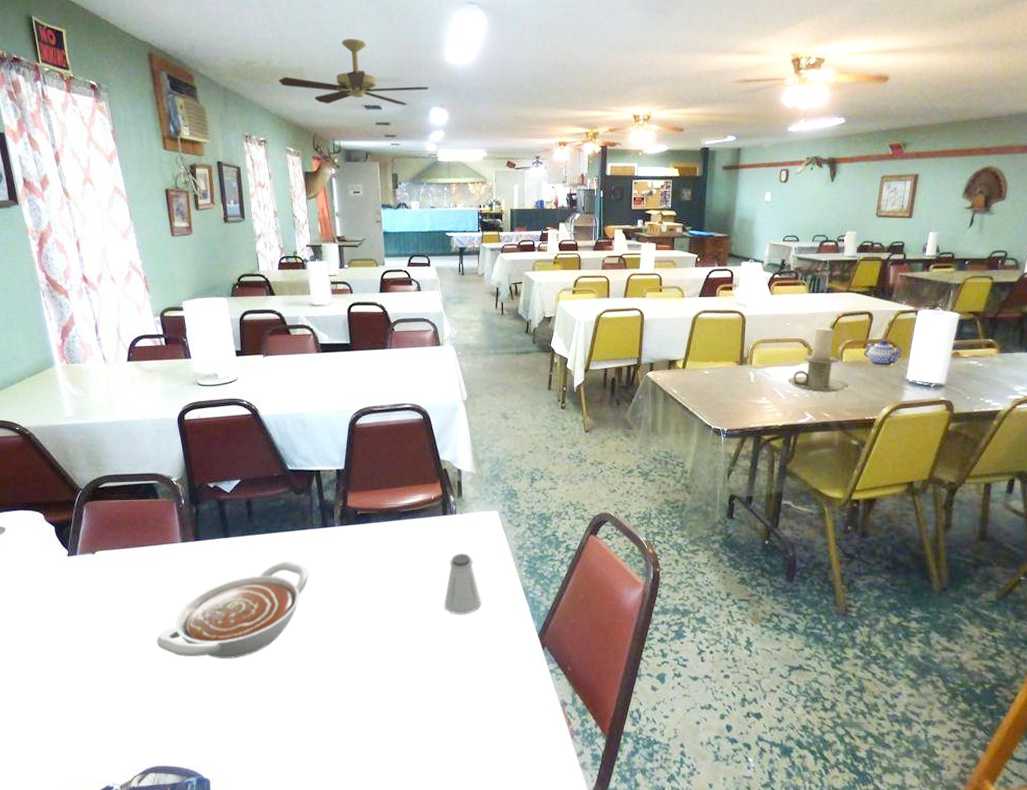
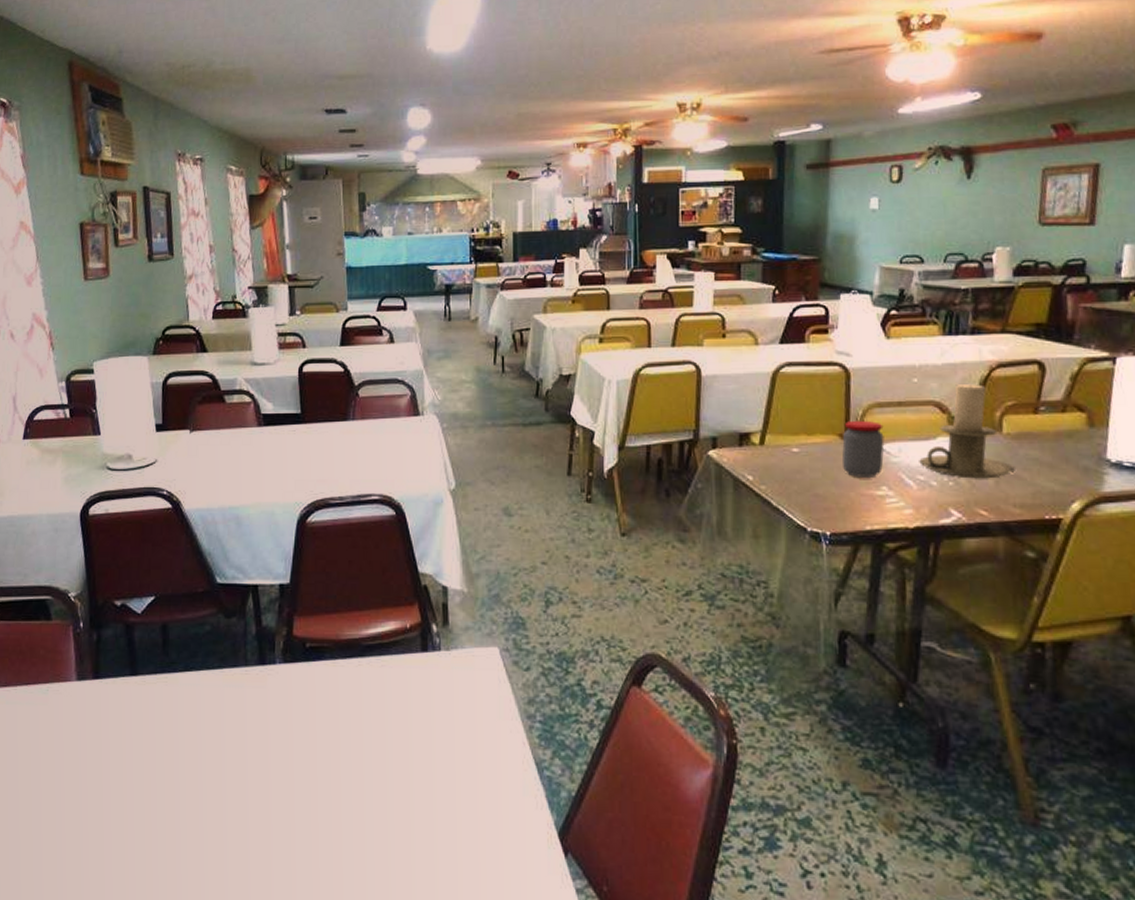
bowl: present [157,561,309,658] -> none [38,711,239,848]
ceiling fan: present [279,38,429,105] -> none [221,29,407,110]
saltshaker: present [444,553,481,615] -> none [424,708,476,798]
jar: none [737,351,766,391] -> present [841,420,885,477]
teapot: present [863,339,904,366] -> none [1034,400,1098,440]

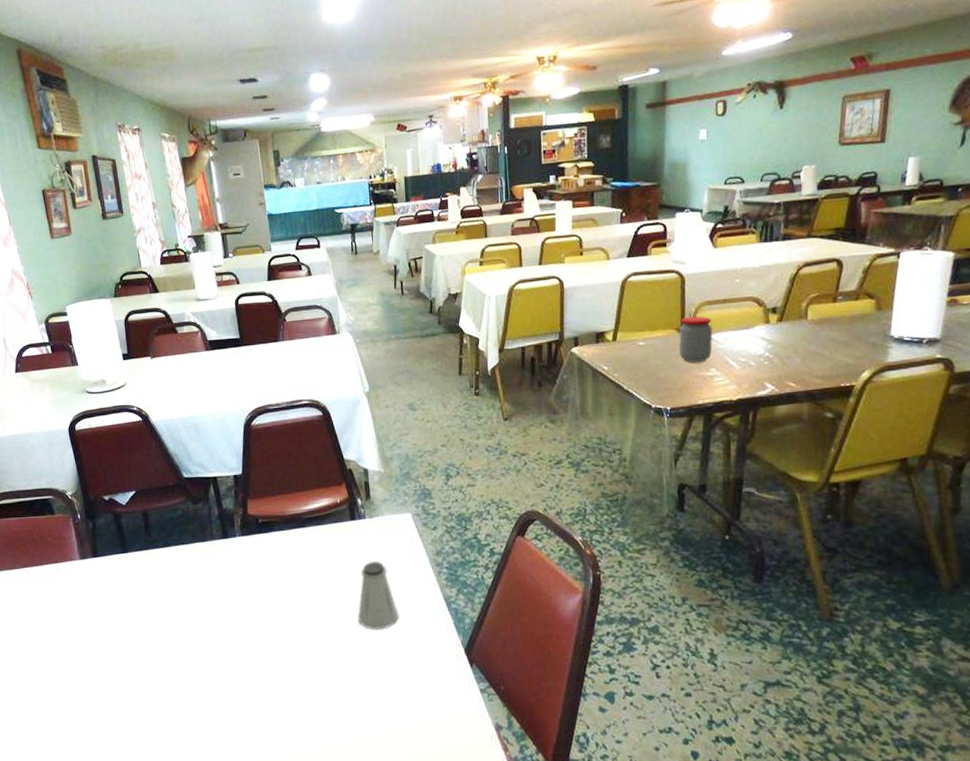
saltshaker: none [424,708,476,798] -> present [358,562,399,629]
candle holder: present [919,384,1015,479] -> none [741,281,818,358]

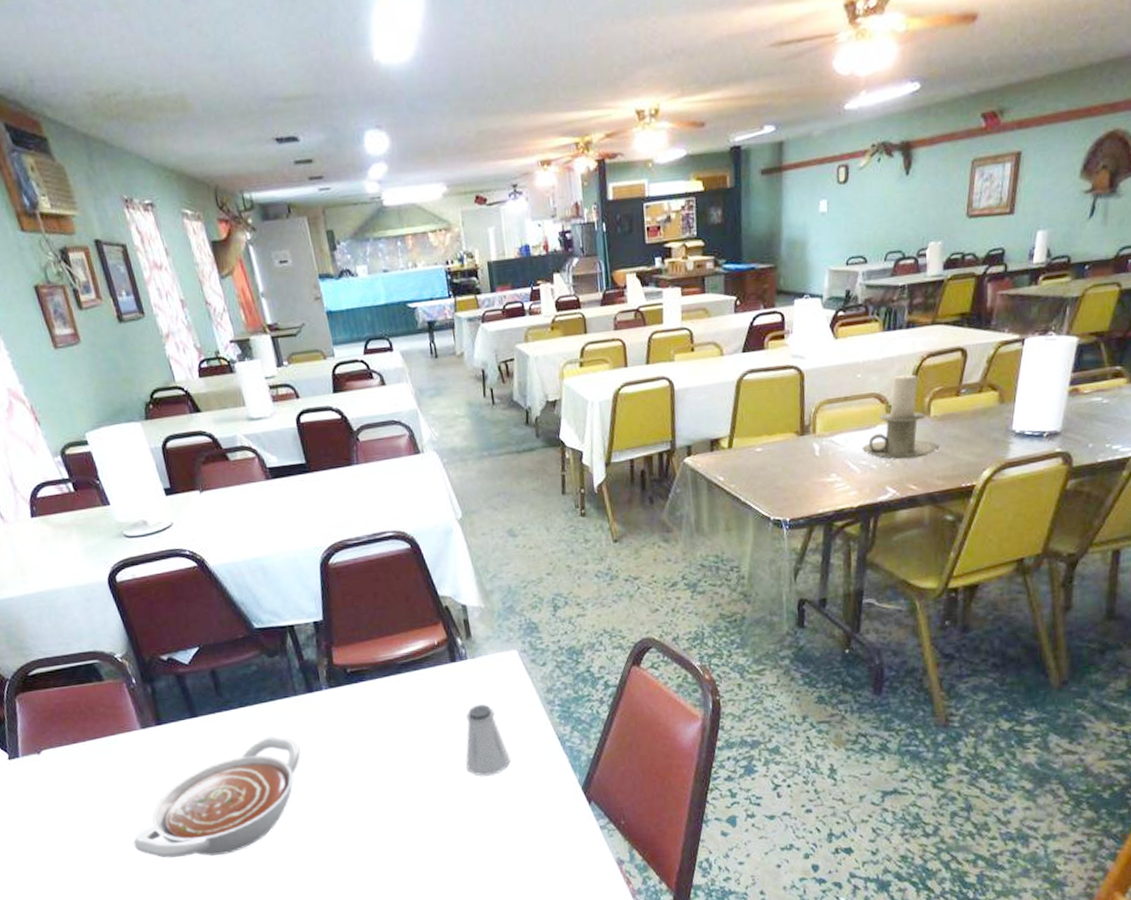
bowl: none [61,576,212,681] -> present [133,736,301,858]
jar: present [678,316,713,363] -> none [798,416,834,469]
candle holder: none [741,281,818,358] -> present [862,374,940,459]

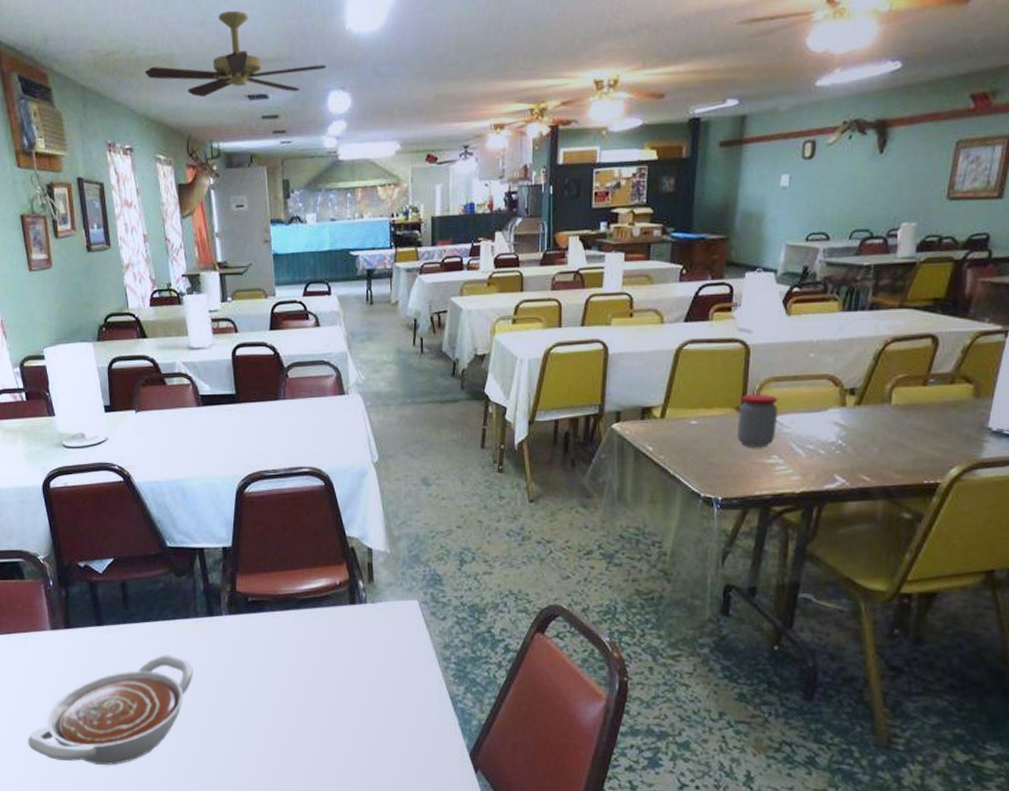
ceiling fan: none [155,42,358,142] -> present [145,10,327,97]
saltshaker: present [466,704,511,776] -> none [353,651,398,726]
jar: none [798,416,834,469] -> present [736,393,778,447]
candle holder: present [862,374,940,459] -> none [809,358,900,447]

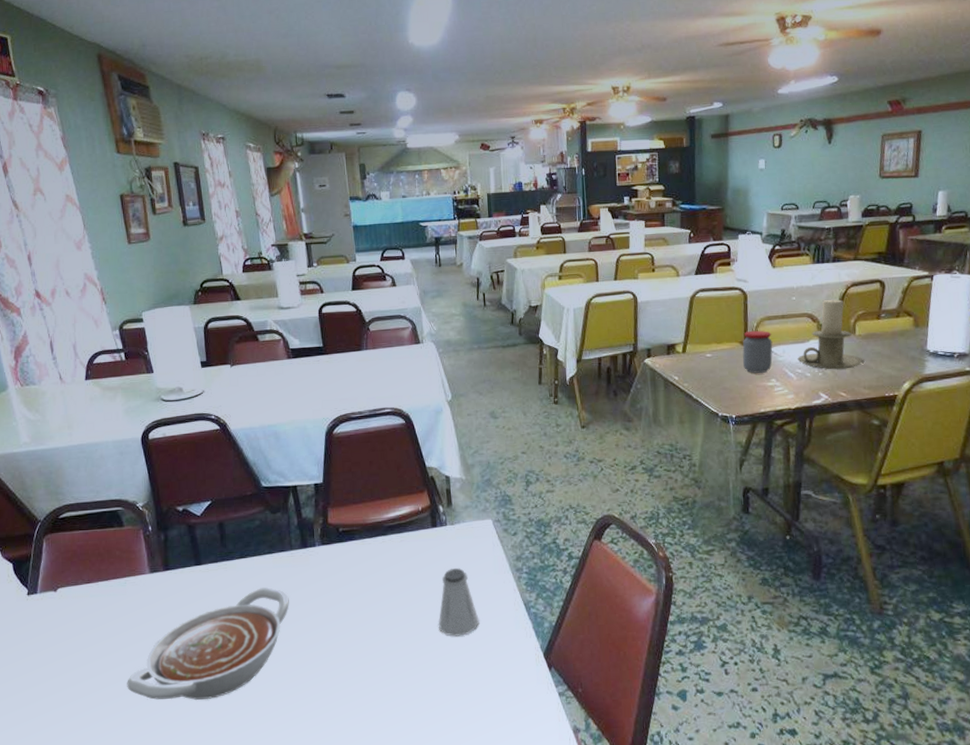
ceiling fan: present [145,10,327,97] -> none [235,26,394,95]
saltshaker: none [353,651,398,726] -> present [439,568,479,637]
candle holder: none [809,358,900,447] -> present [797,299,865,370]

